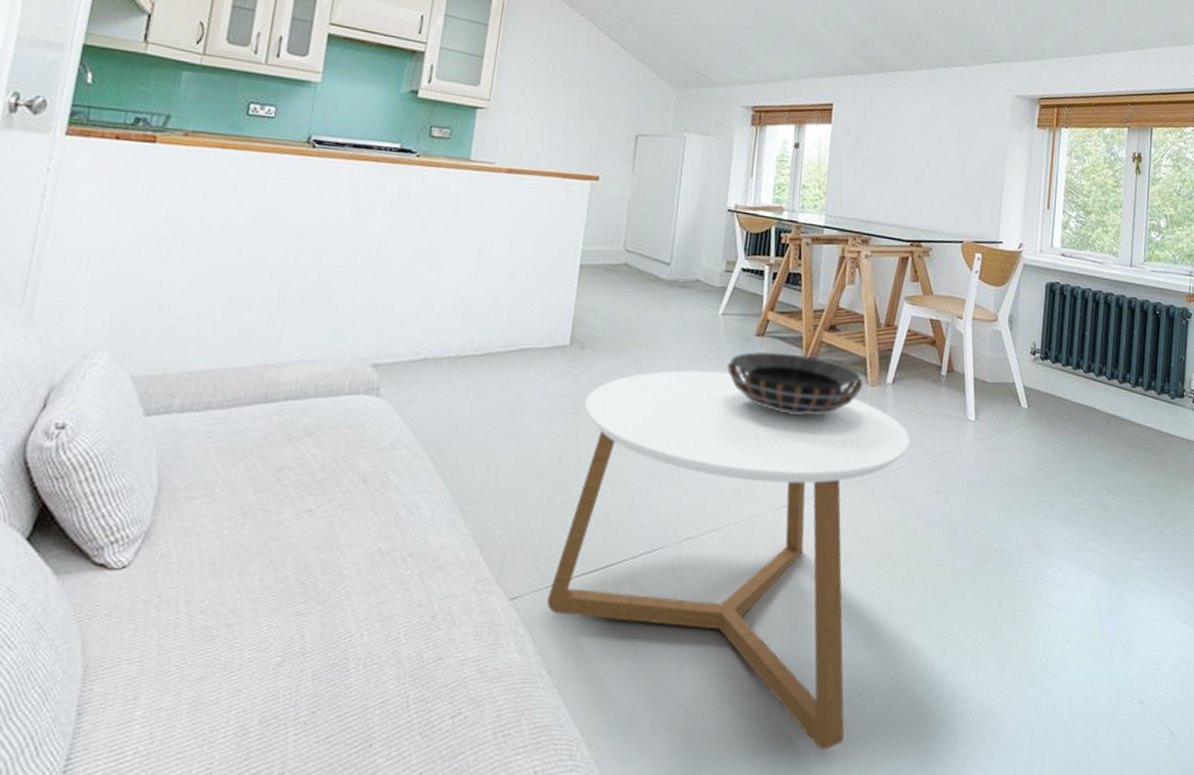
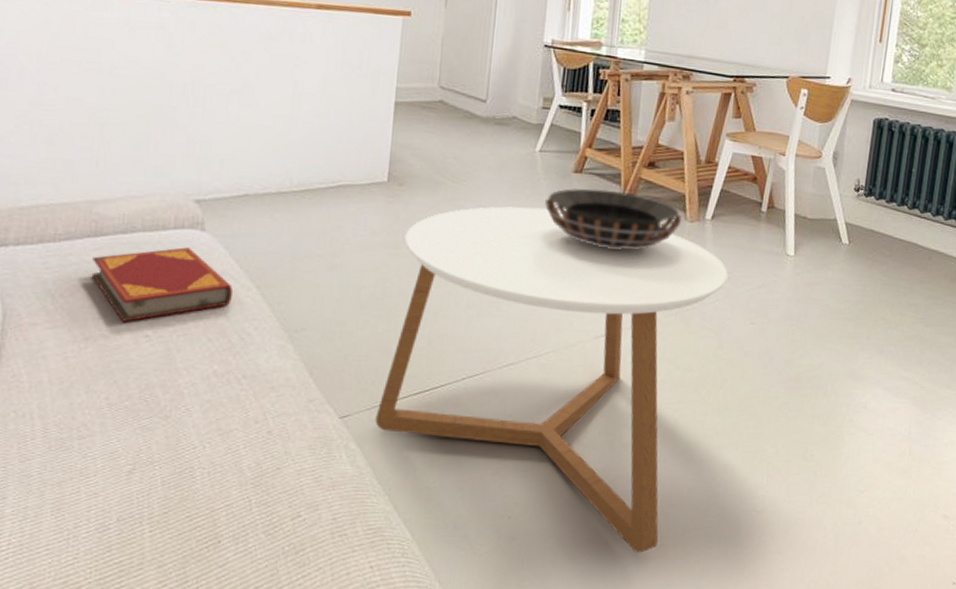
hardback book: none [257,414,405,495] -> present [91,247,233,322]

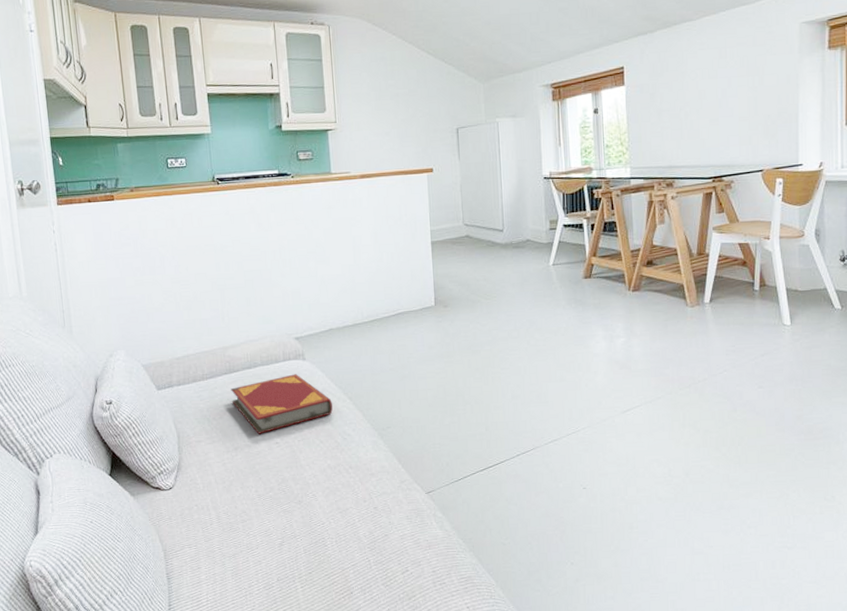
coffee table: present [375,206,728,553] -> none [453,310,732,587]
decorative bowl: present [544,187,682,250] -> none [563,289,684,338]

